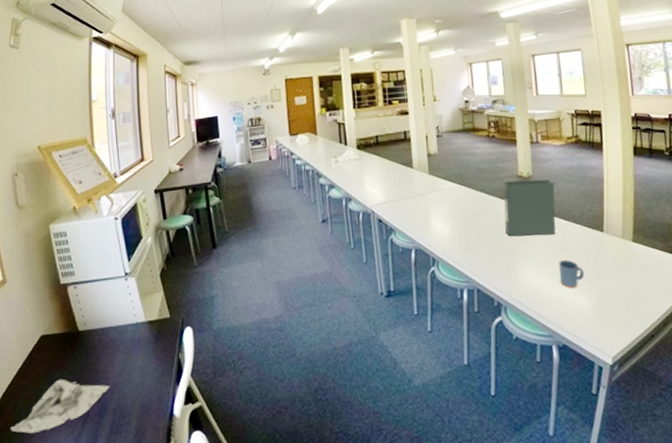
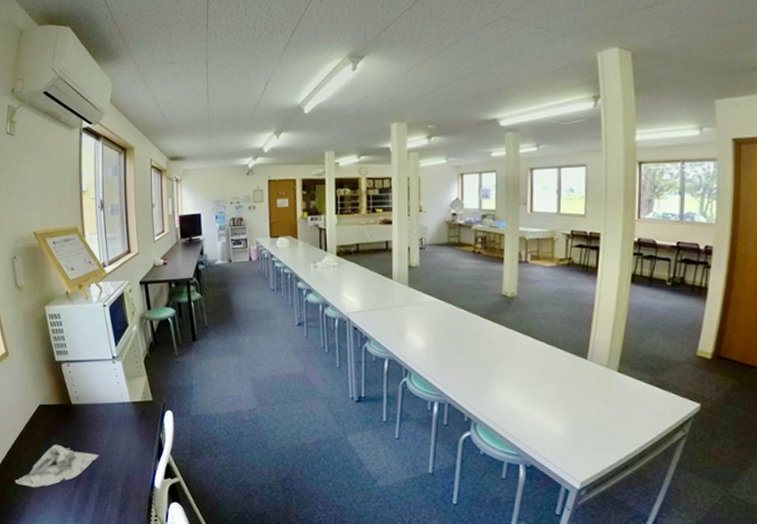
binder: present [503,179,556,237] -> none [483,300,540,357]
mug: present [558,260,585,288] -> none [534,384,562,411]

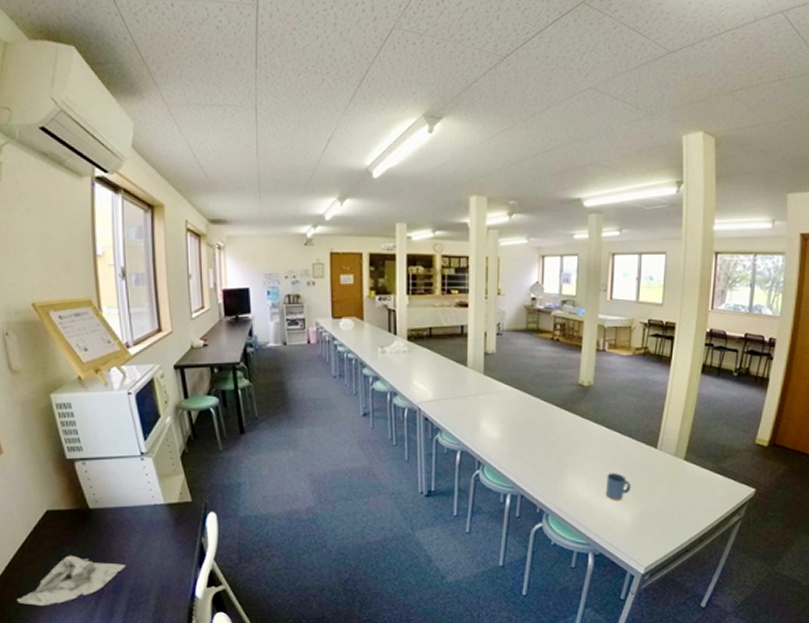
mug: none [534,384,562,411] -> present [605,473,632,500]

